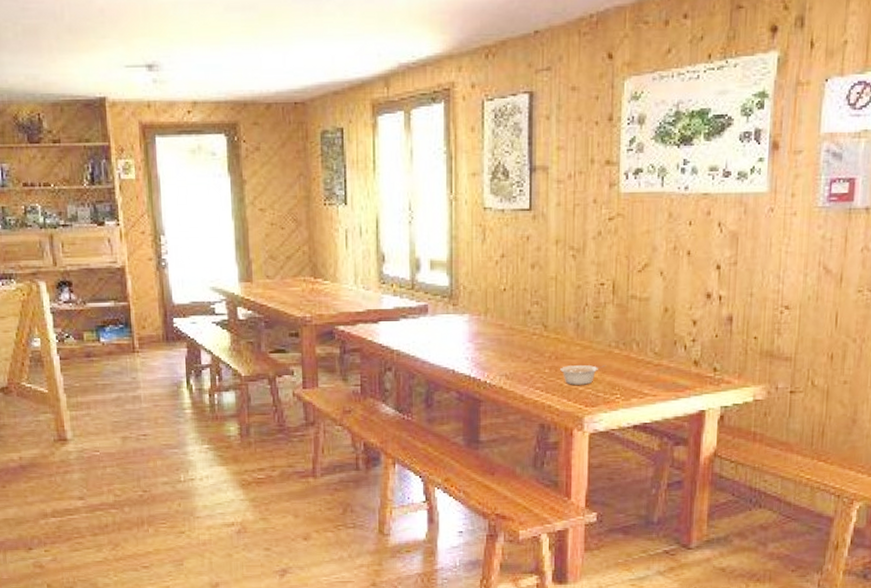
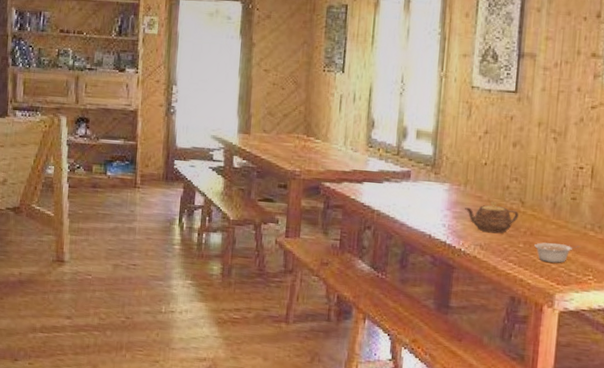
teapot: none [487,328,542,361] -> present [465,201,519,234]

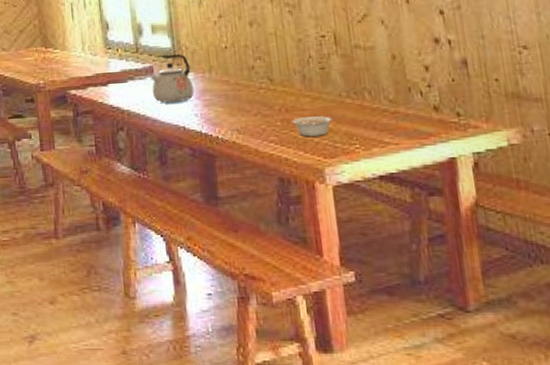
kettle: none [405,161,447,211] -> present [151,54,194,104]
teapot: present [465,201,519,234] -> none [214,83,270,116]

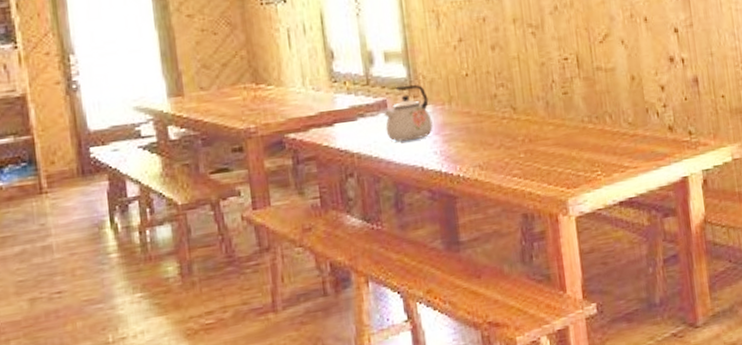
legume: present [292,115,339,137] -> none [536,142,582,168]

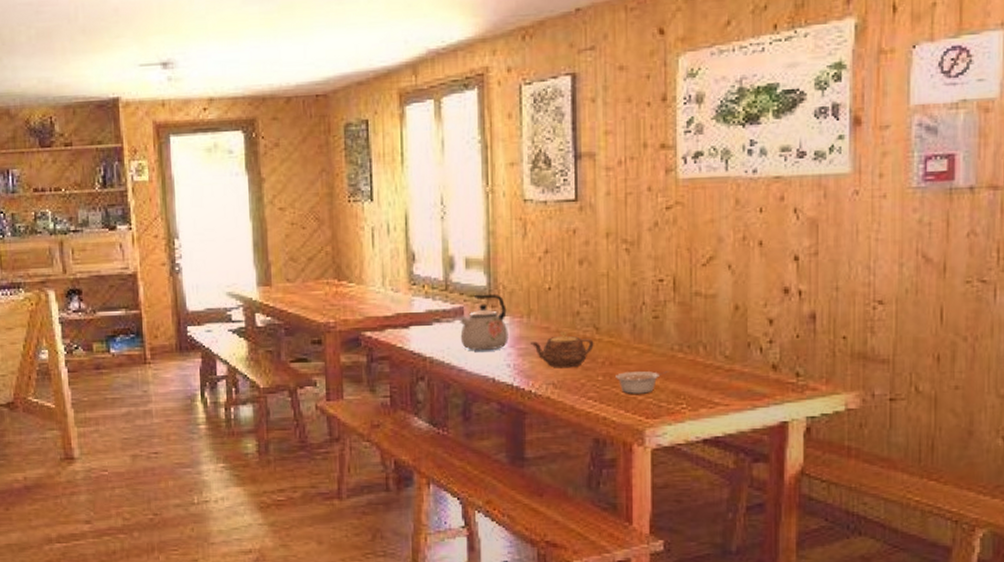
teapot: none [454,114,513,150] -> present [531,331,594,368]
legume: none [536,142,582,168] -> present [616,371,668,394]

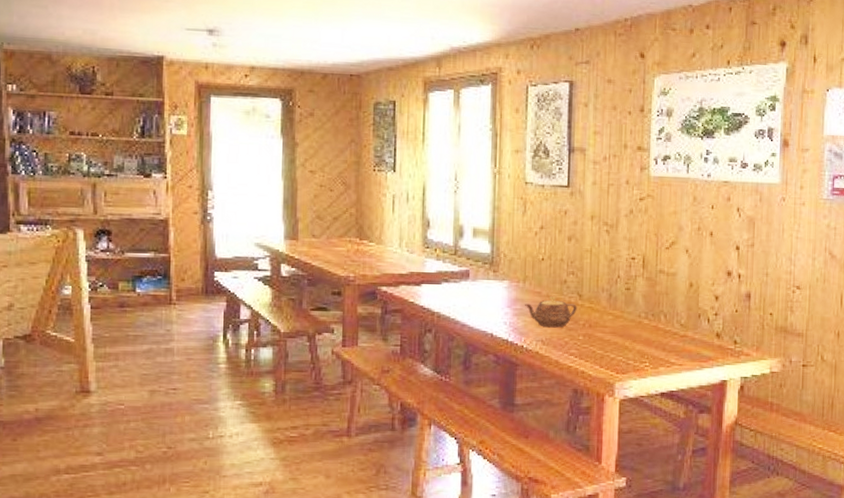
kettle: present [460,294,509,351] -> none [465,260,507,310]
legume: present [616,371,668,394] -> none [593,334,636,353]

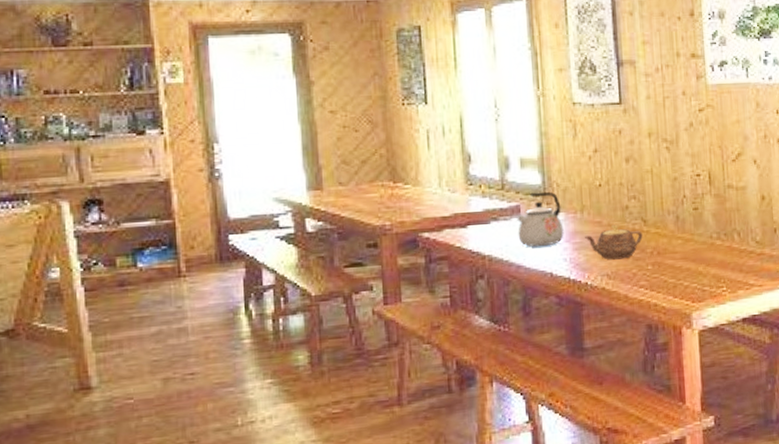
kettle: none [465,260,507,310] -> present [517,192,564,247]

